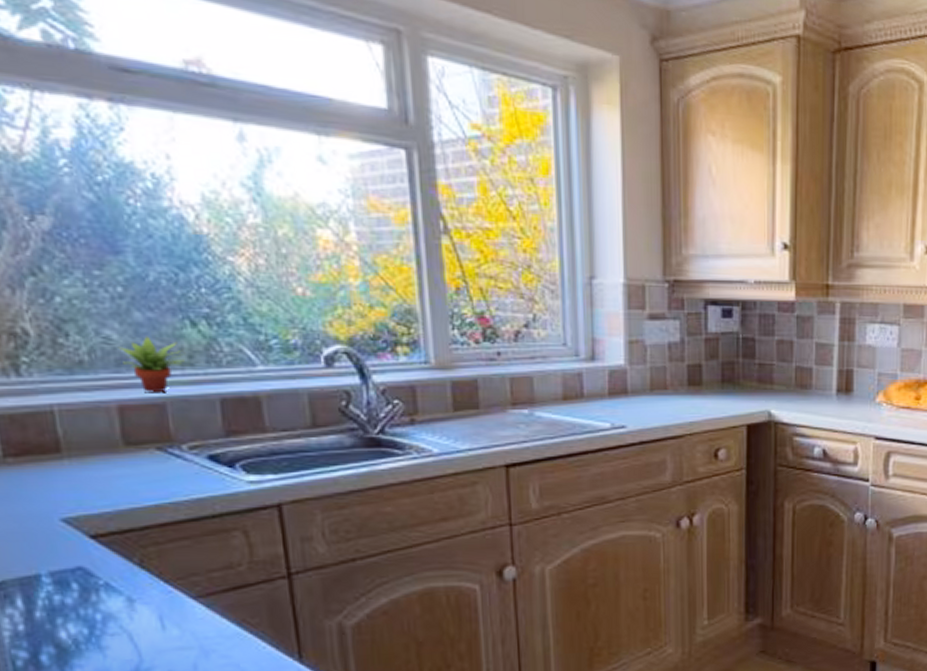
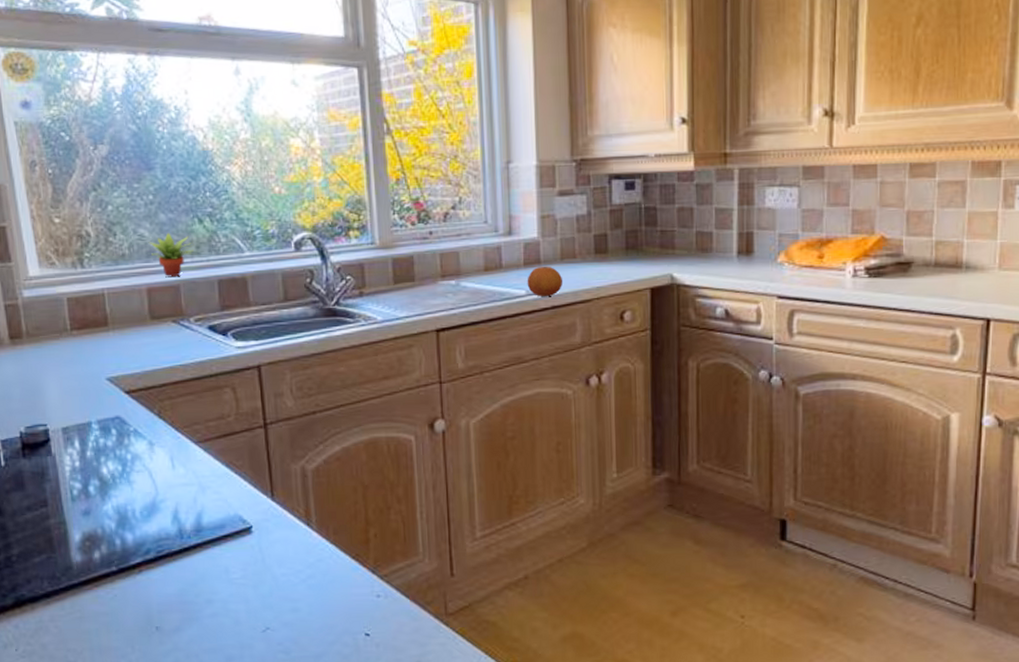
fruit: none [612,397,653,430] -> present [527,266,563,296]

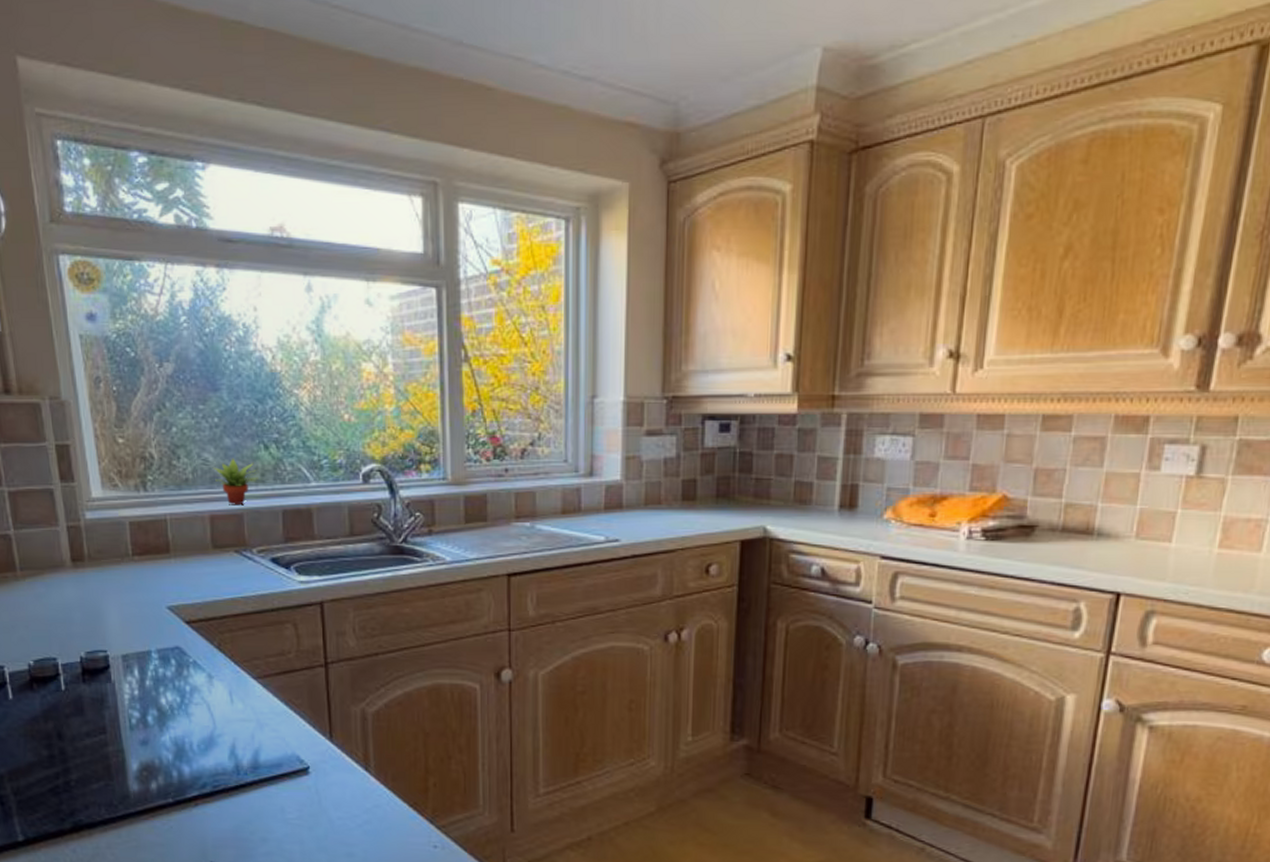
fruit: present [527,266,563,296] -> none [606,511,646,544]

